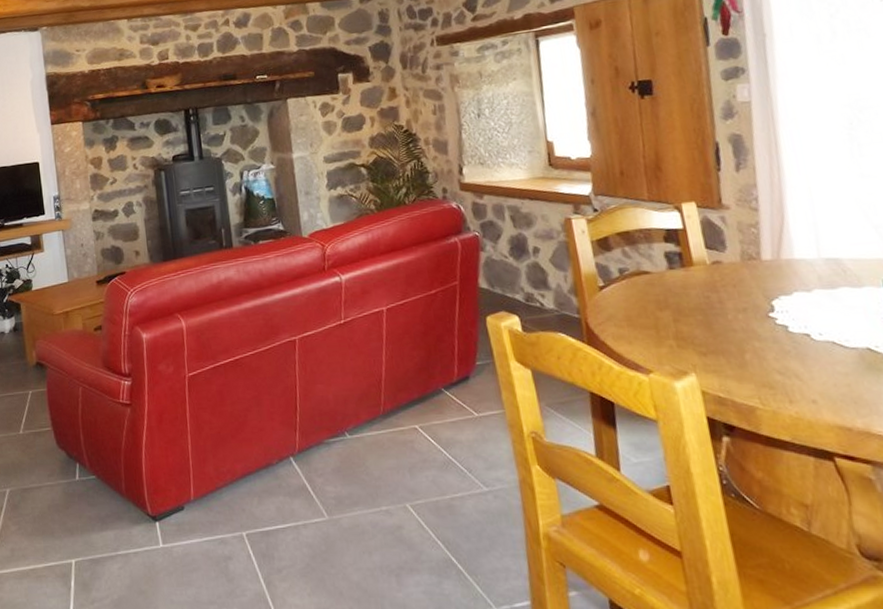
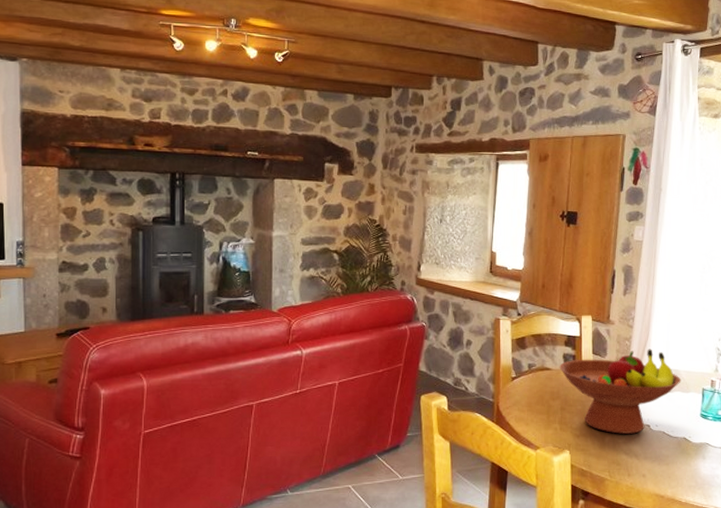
fruit bowl: none [661,234,847,348] -> present [559,349,681,434]

